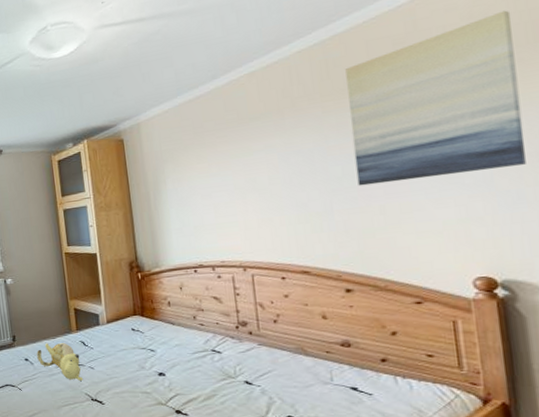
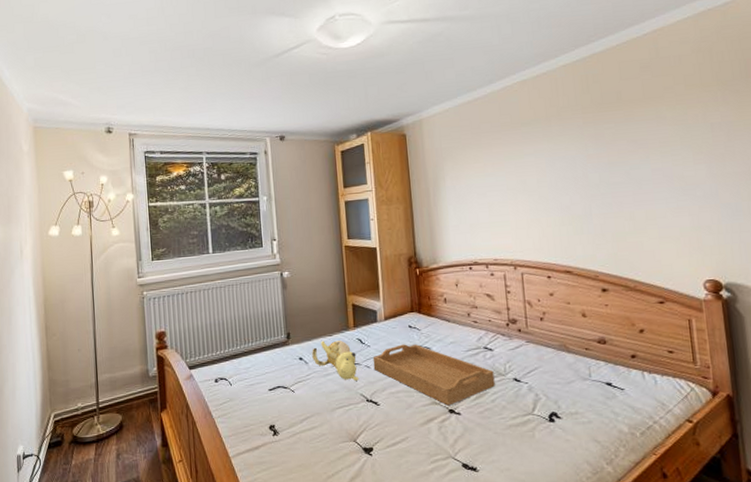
serving tray: none [96,346,225,407] -> present [373,344,495,406]
wall art: present [345,10,526,186] -> none [602,48,742,193]

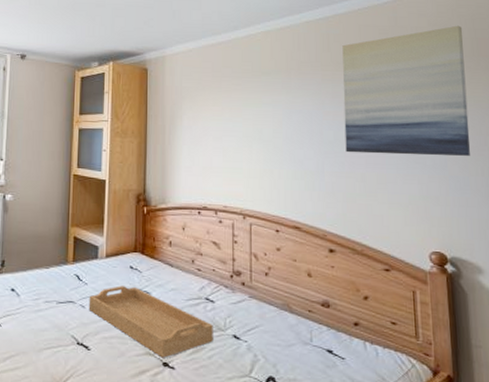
teddy bear: present [312,340,358,381] -> none [25,272,72,320]
wall art: none [602,48,742,193] -> present [342,25,470,156]

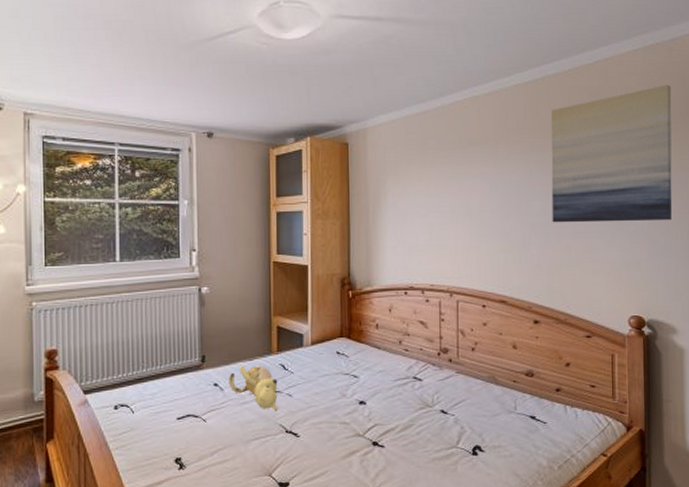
teddy bear: none [25,272,72,320] -> present [229,365,278,410]
serving tray: present [88,285,213,358] -> none [295,371,422,438]

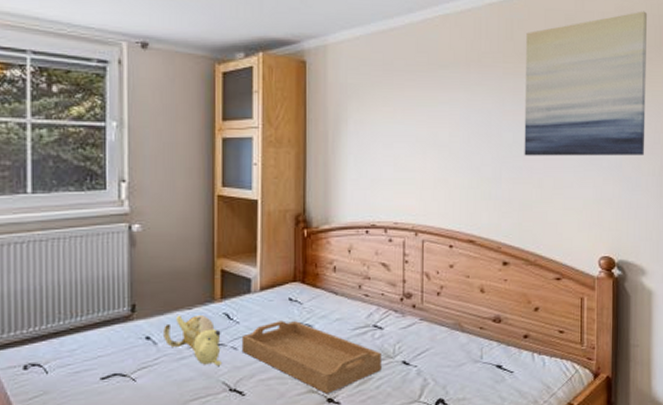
serving tray: none [295,371,422,438] -> present [241,320,382,394]

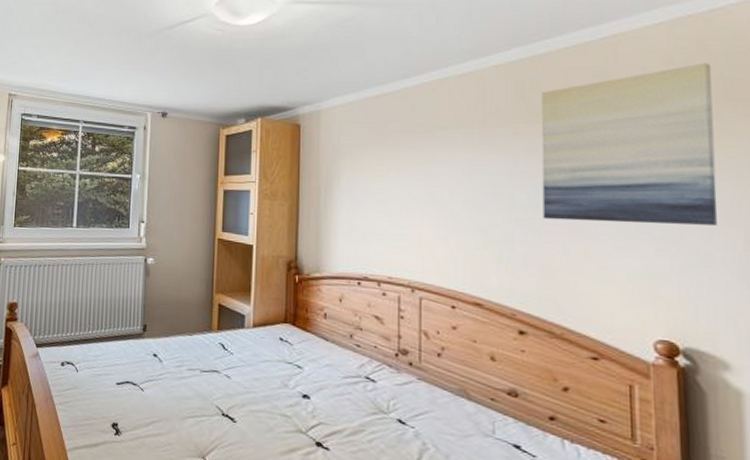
teddy bear: present [164,314,221,366] -> none [168,339,217,390]
serving tray: present [241,320,382,394] -> none [234,357,374,438]

